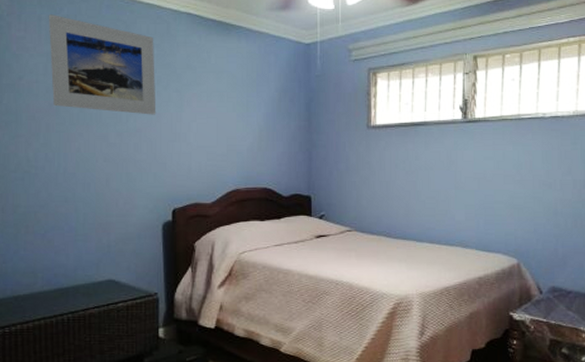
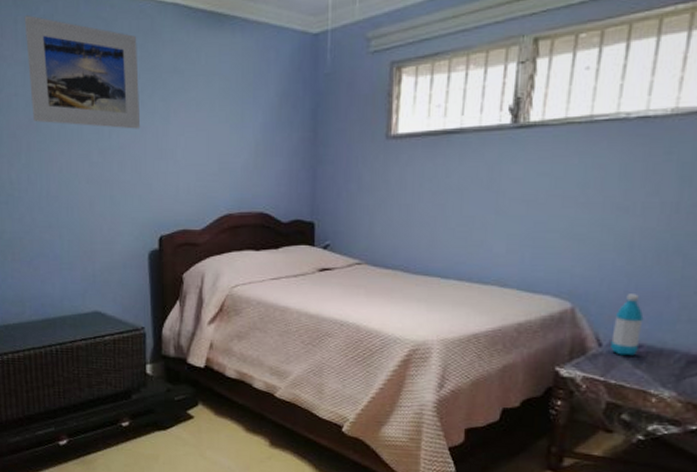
water bottle: none [549,251,570,300] -> present [611,294,644,356]

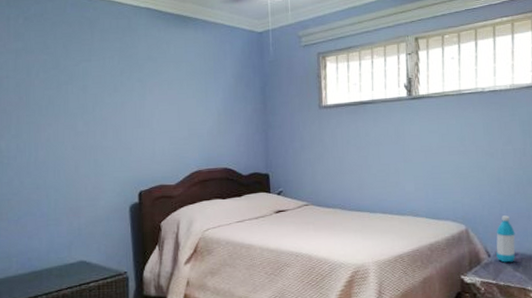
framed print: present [24,15,141,129] -> none [16,14,121,104]

